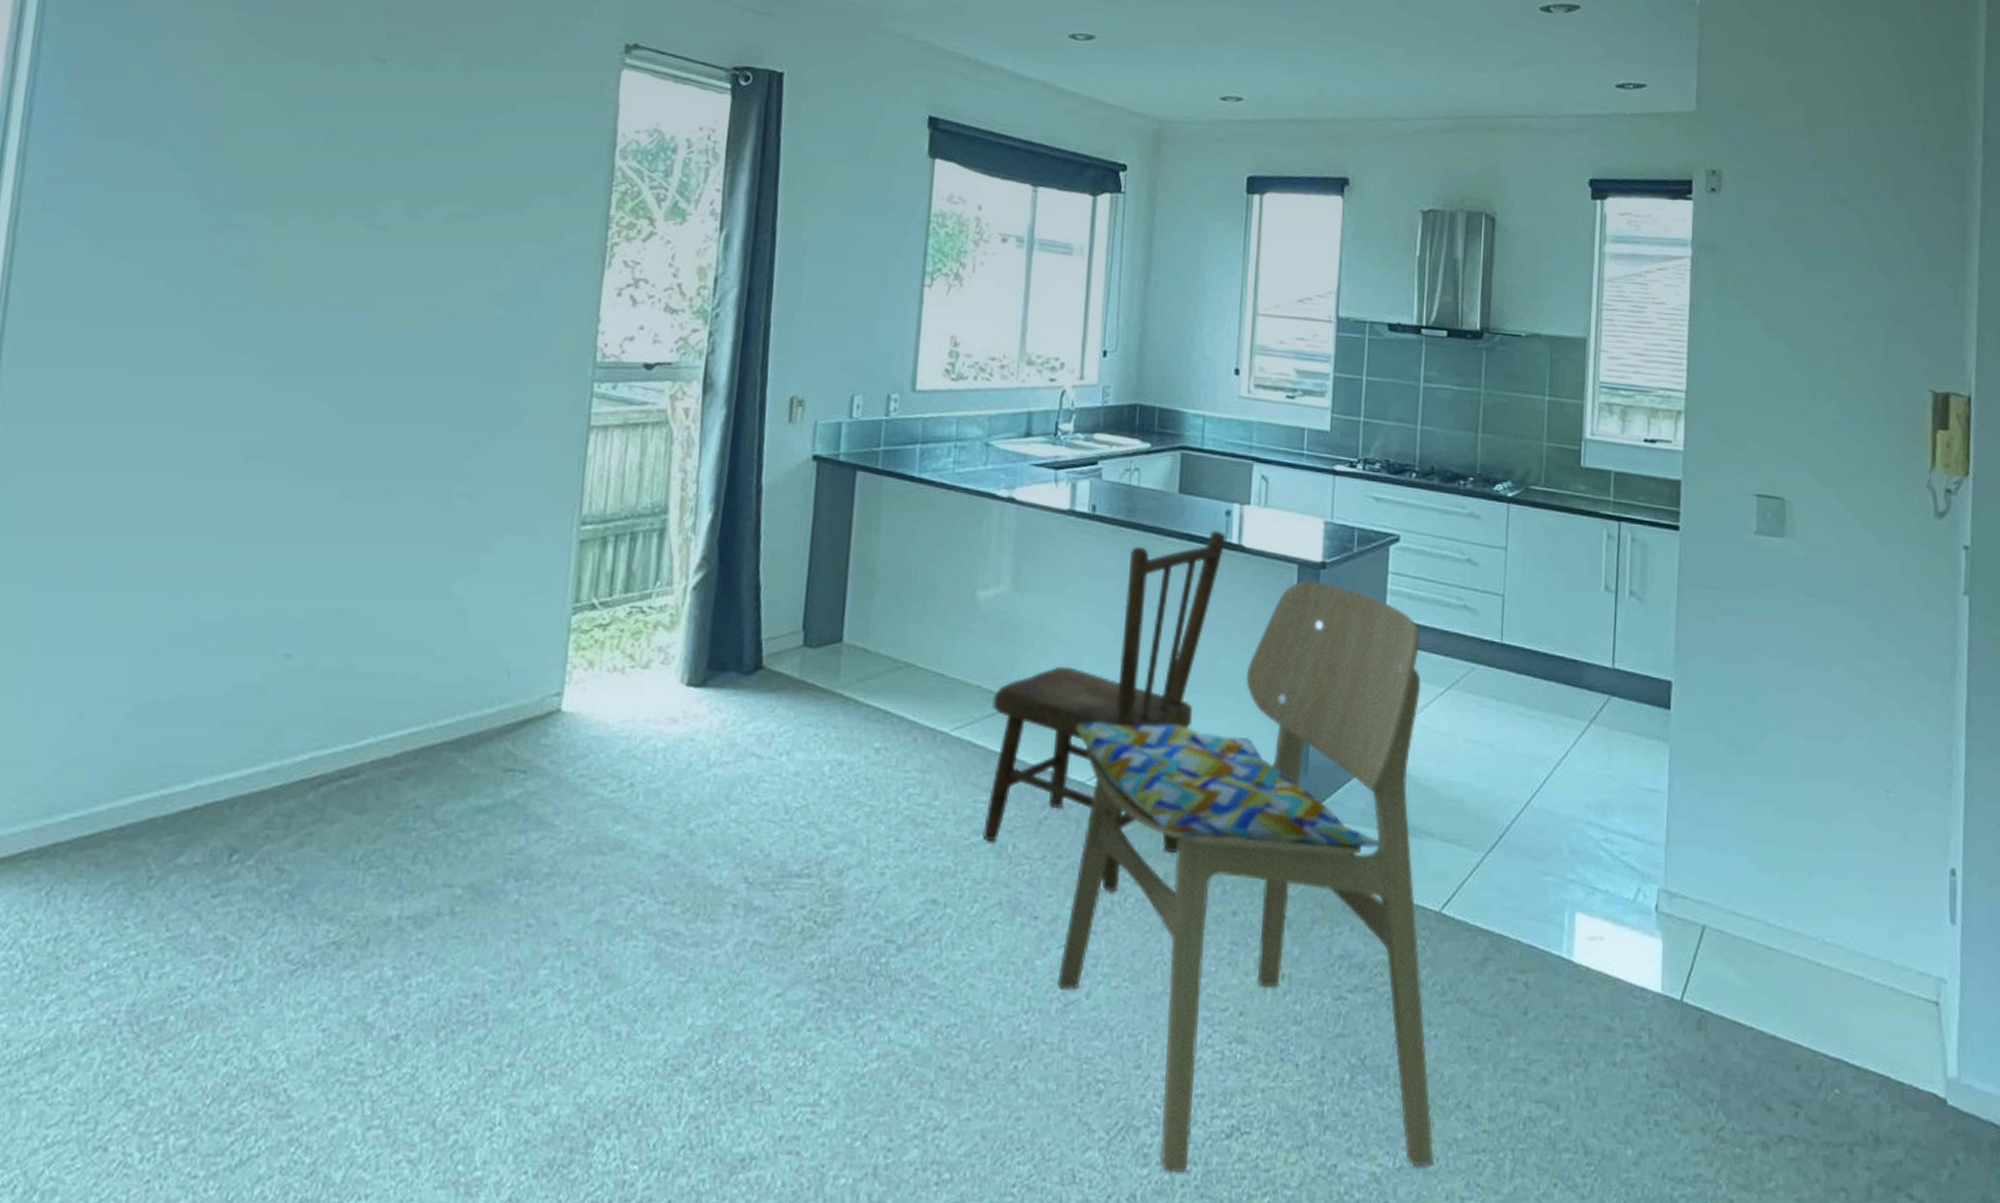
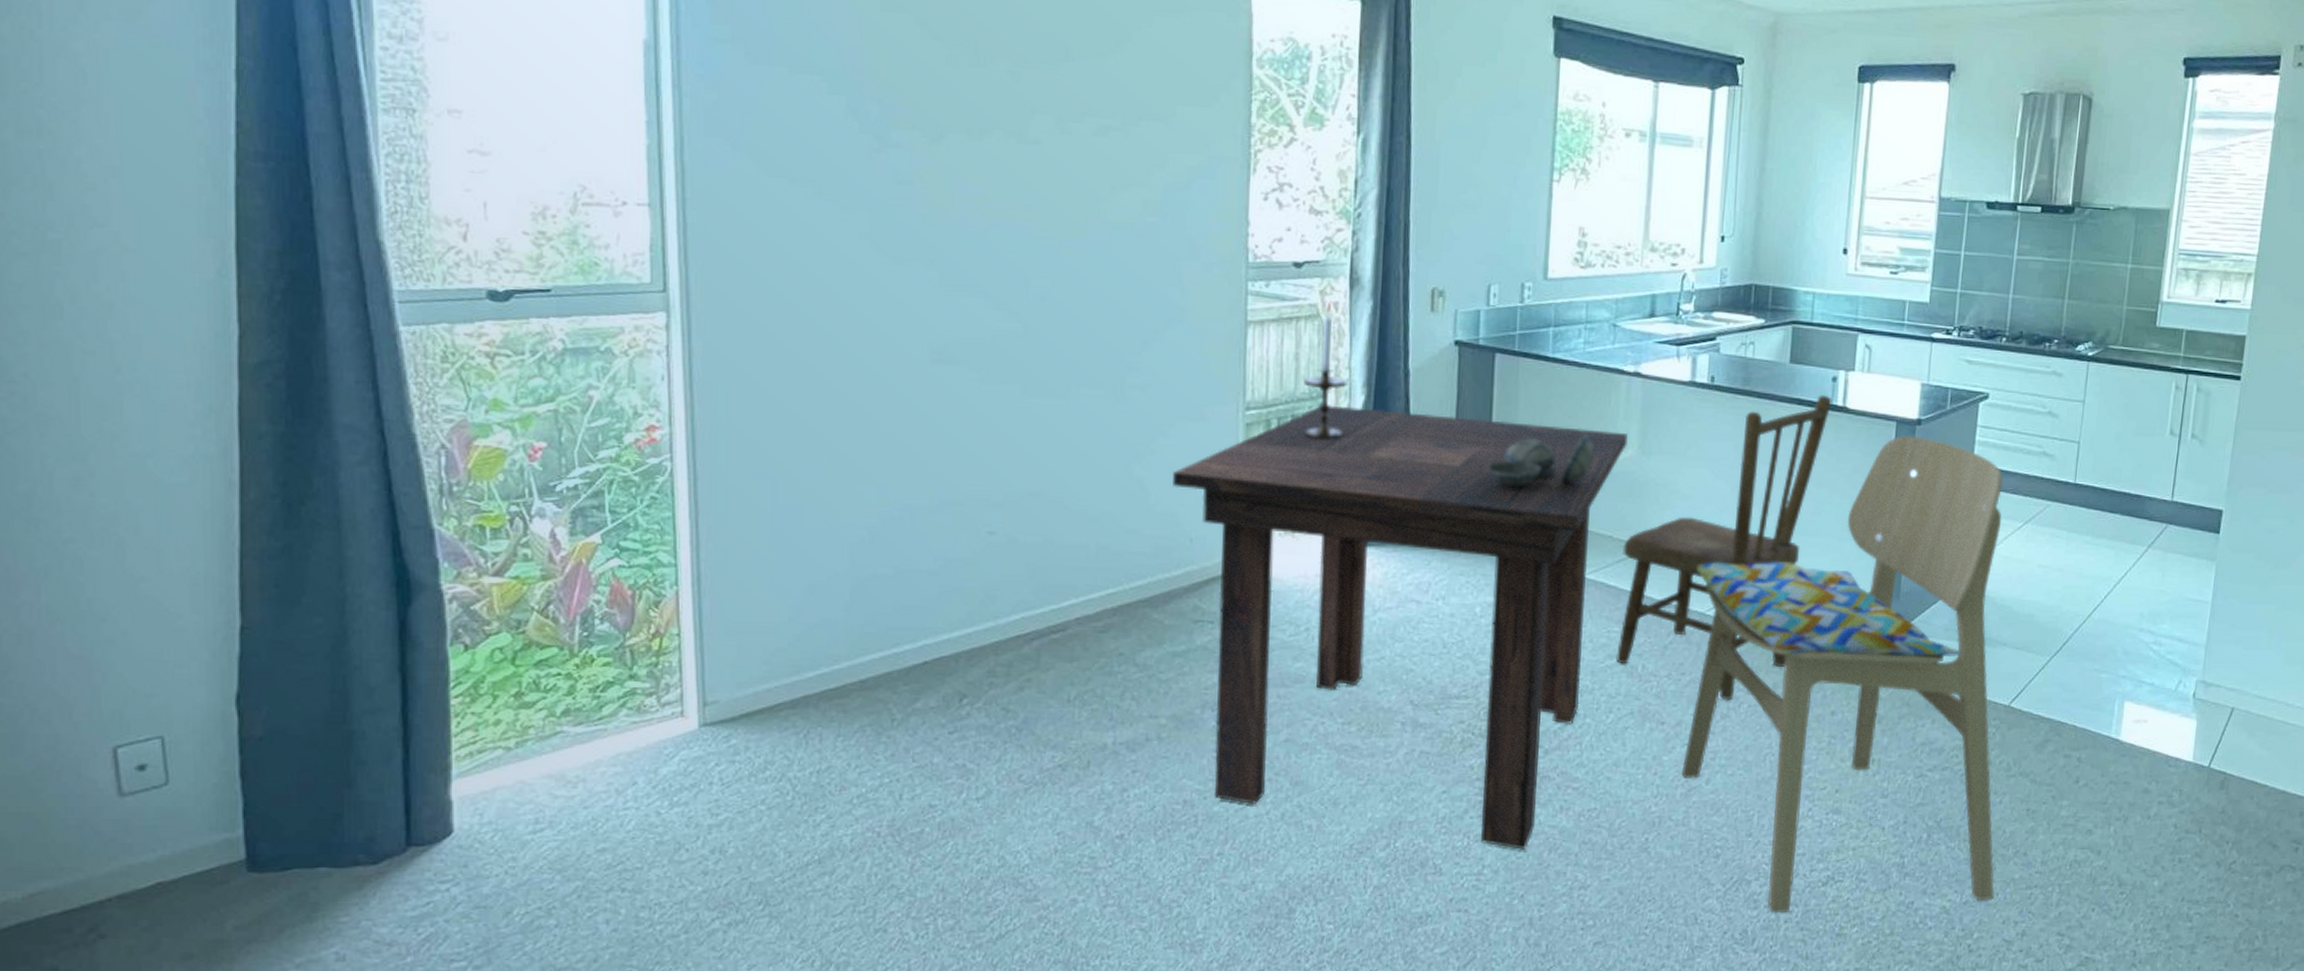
dining table: none [494,522,1000,1075] -> present [1173,405,1628,850]
candlestick: none [644,406,695,562] -> present [1304,300,1348,440]
decorative bowl: none [842,565,962,625] -> present [1486,433,1594,488]

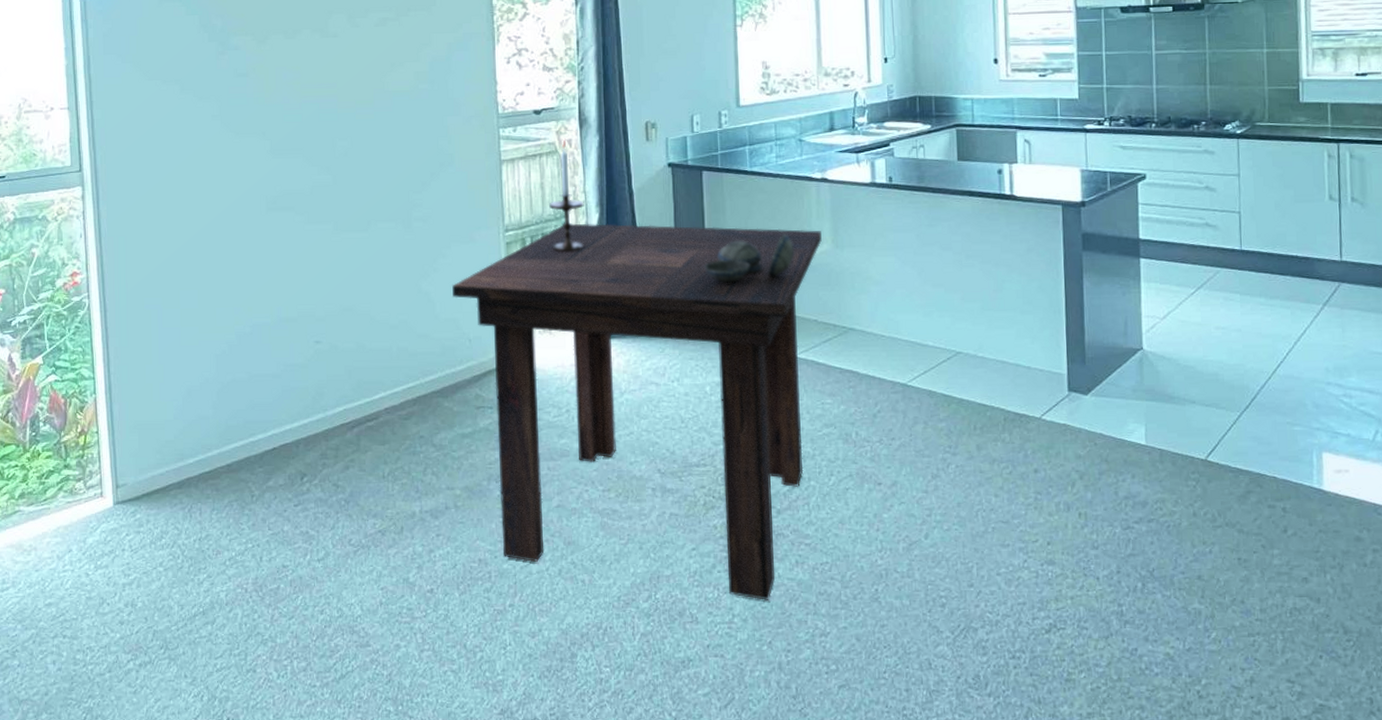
dining chair: present [1616,394,1832,701] -> none [828,186,1000,462]
dining chair: present [1681,435,2004,914] -> none [894,216,1217,660]

